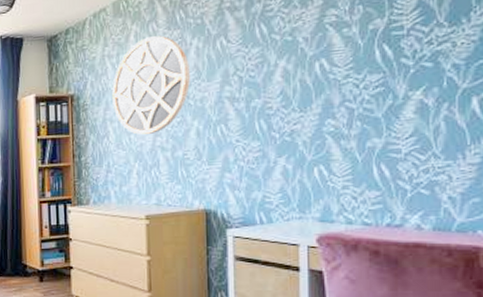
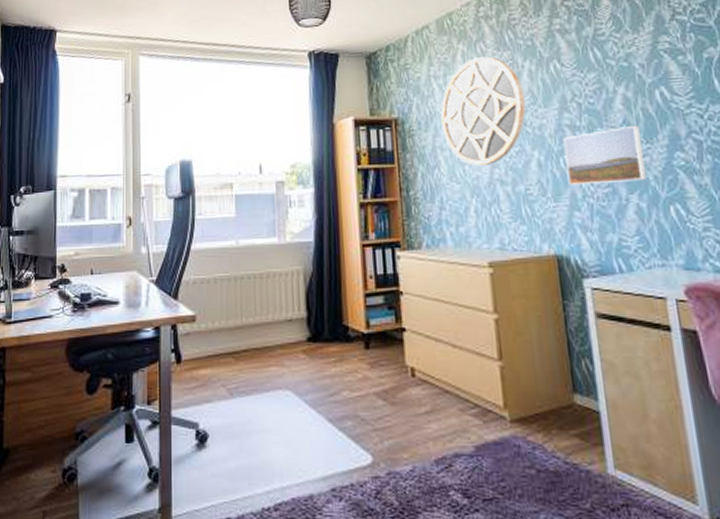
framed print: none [222,95,297,151] -> present [563,125,647,186]

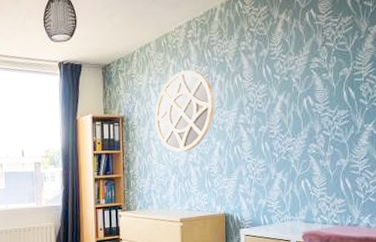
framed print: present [563,125,647,186] -> none [238,124,290,167]

